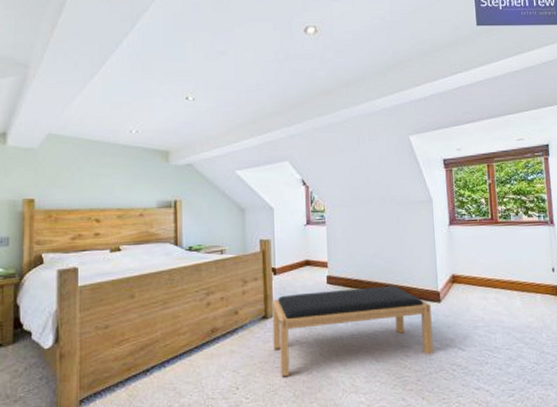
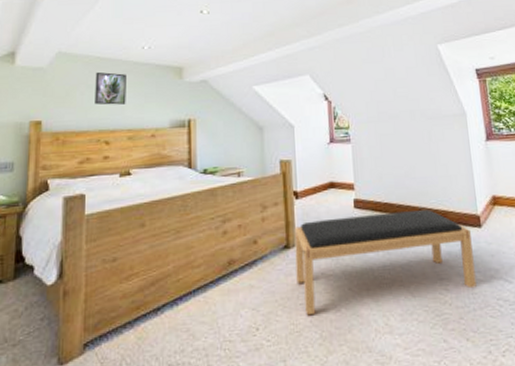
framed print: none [85,153,115,186] -> present [95,71,126,105]

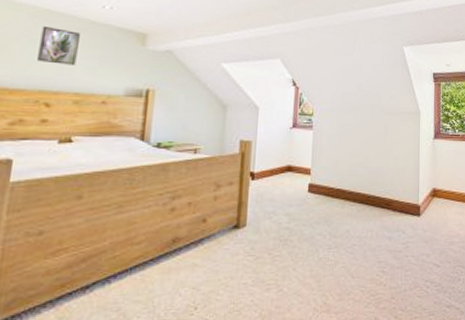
bench: present [294,210,477,316] -> none [242,198,410,295]

